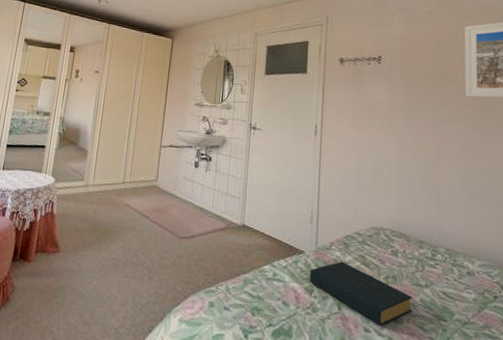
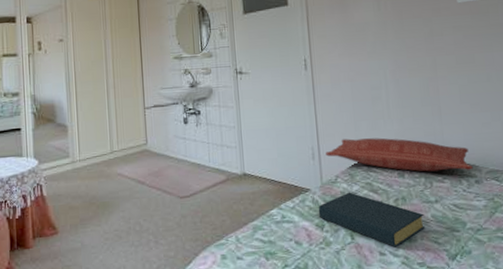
pillow: none [324,208,466,260] -> present [325,137,473,172]

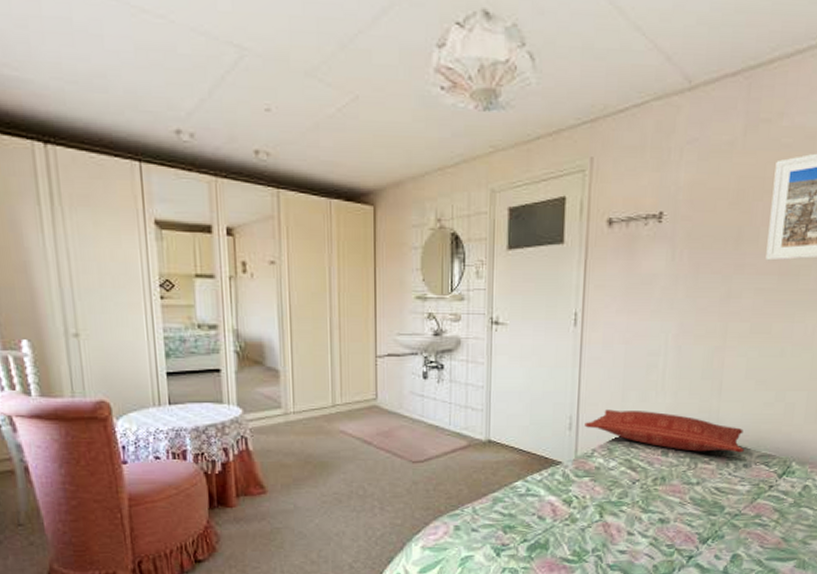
hardback book: present [318,192,426,248] -> none [567,468,682,528]

